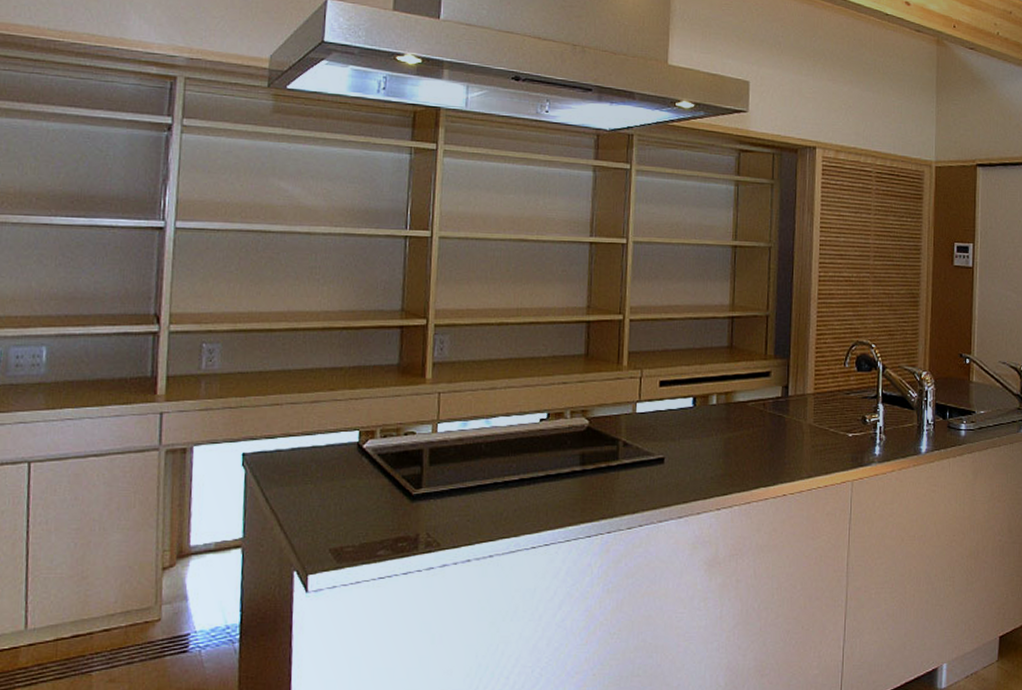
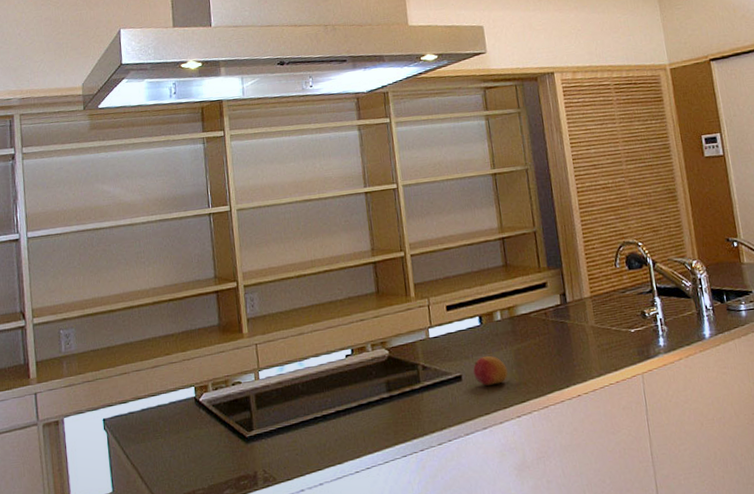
fruit: none [678,440,714,472] -> present [473,355,508,386]

